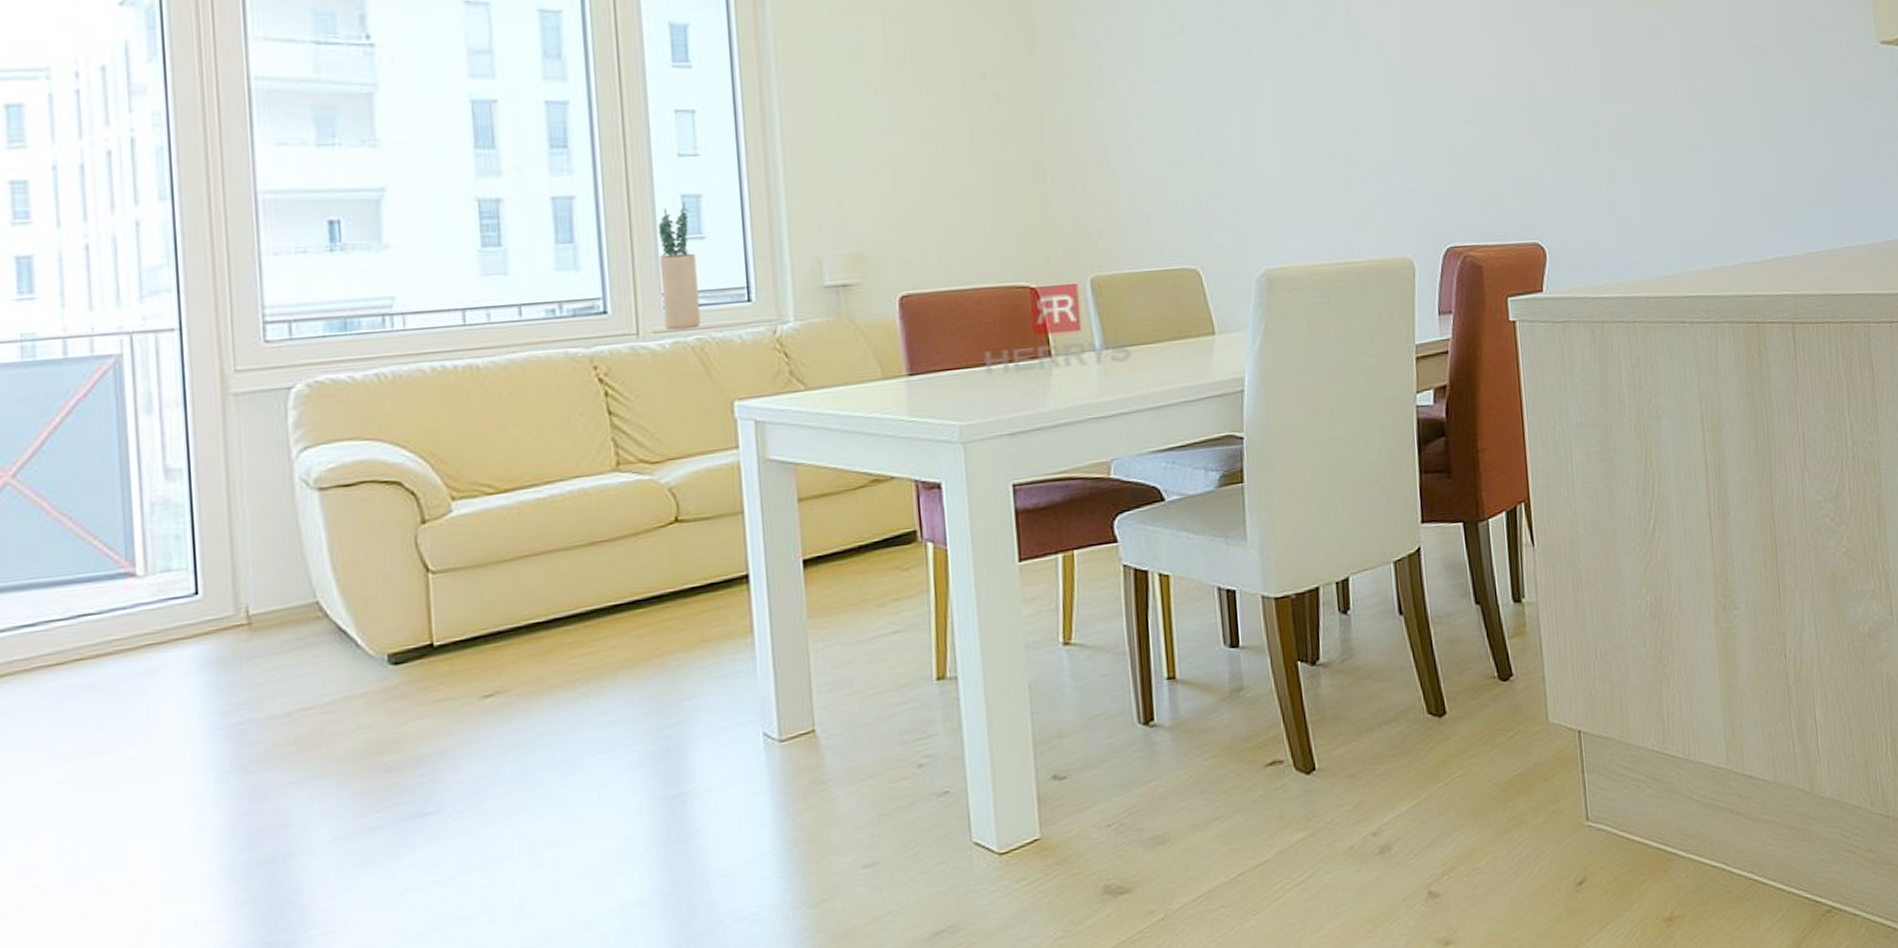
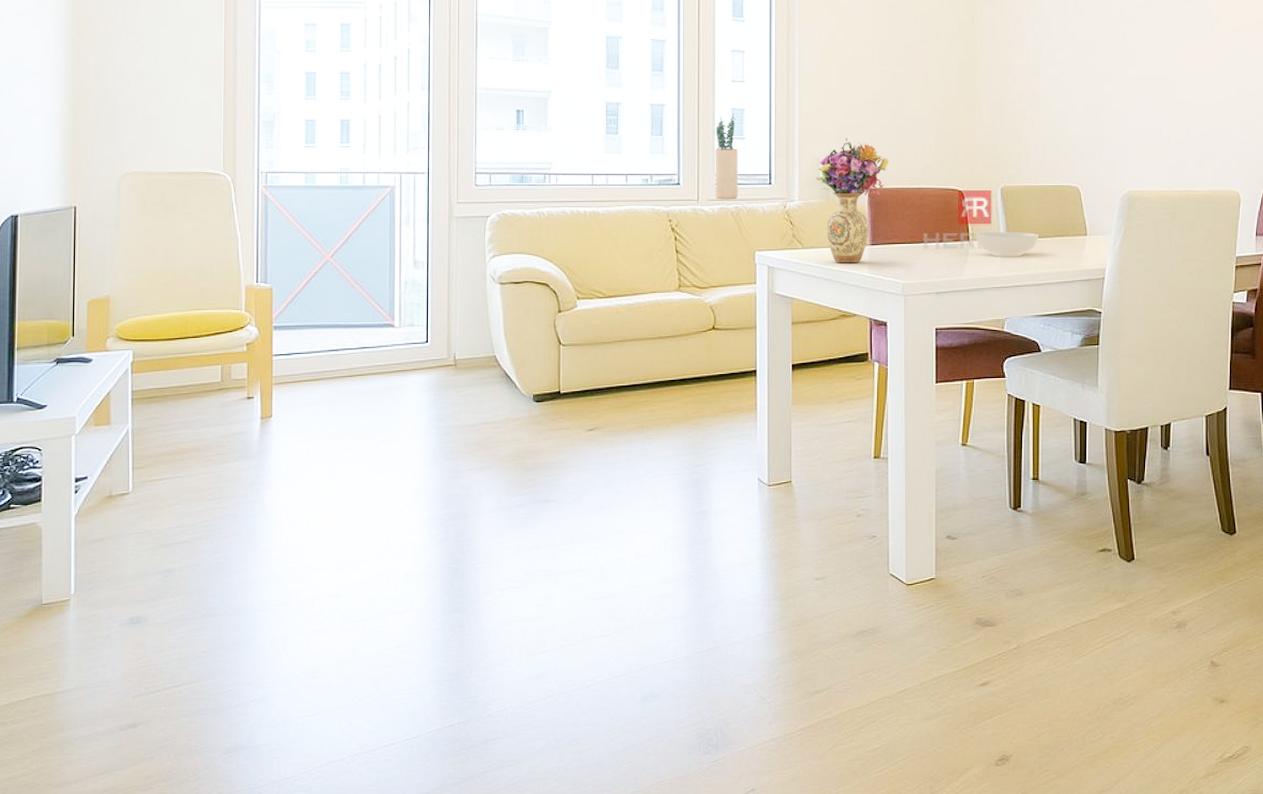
flower arrangement: none [818,224,927,406] -> present [816,136,889,263]
bowl: none [1059,337,1150,376] -> present [975,232,1039,258]

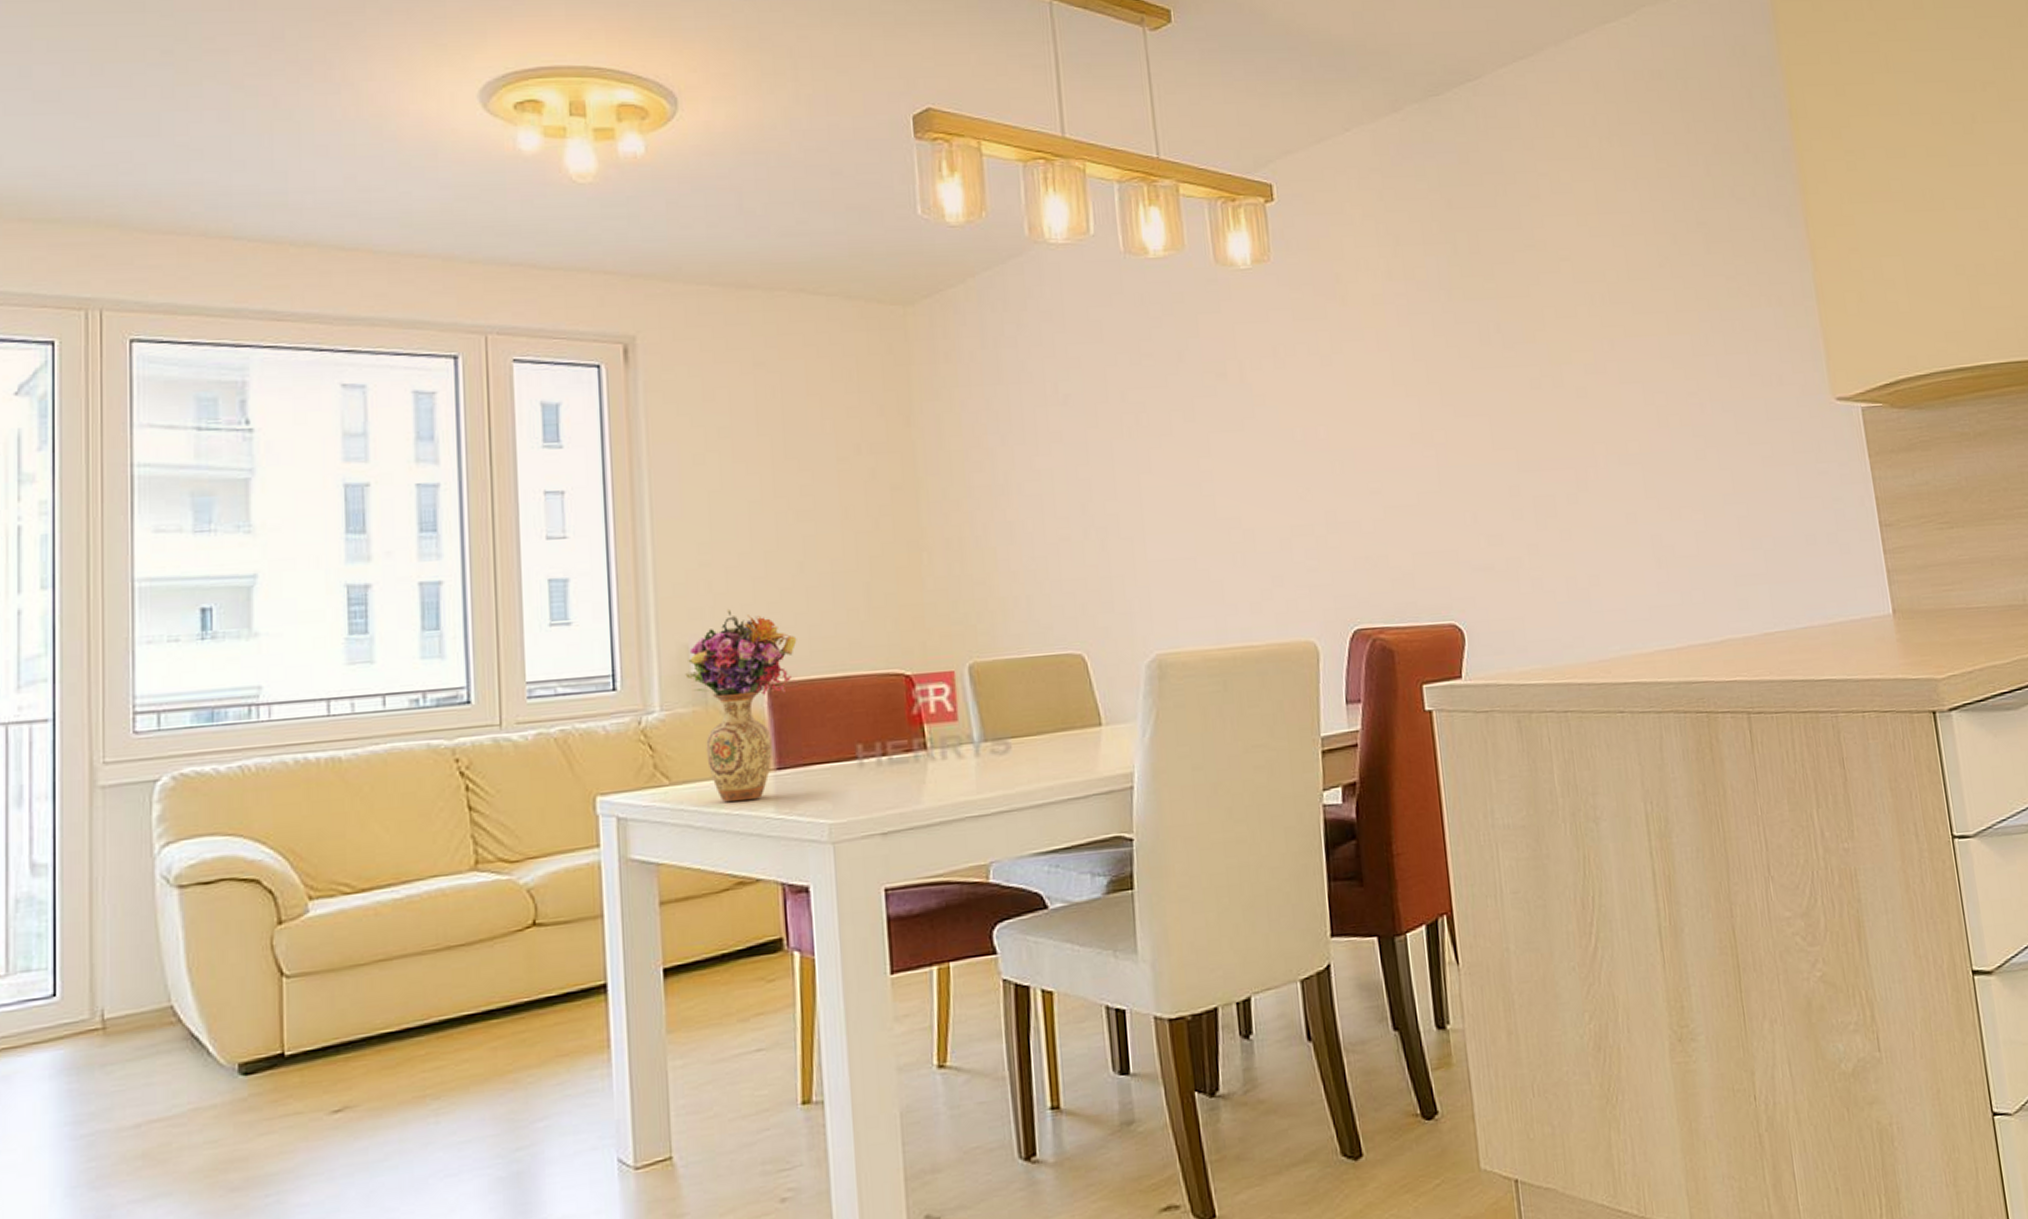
vase: present [715,112,738,200] -> none [524,585,564,721]
bowl: present [975,232,1039,258] -> none [935,729,1032,771]

